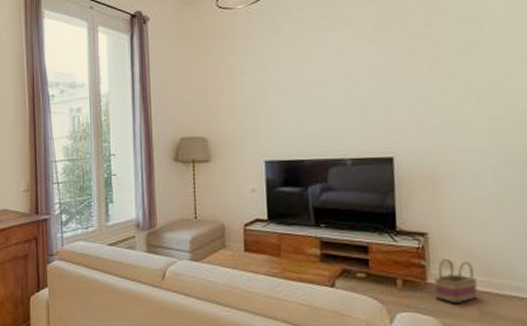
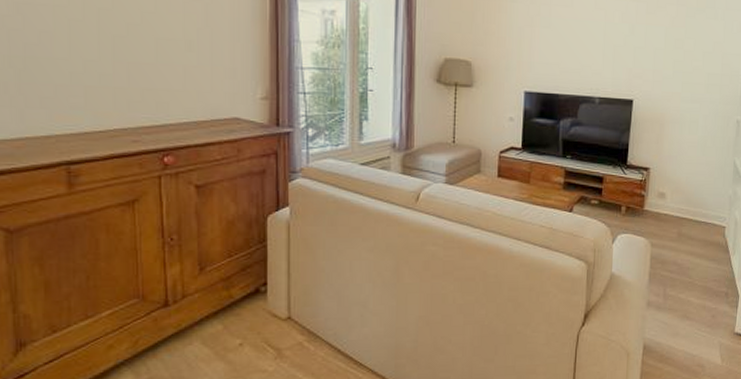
basket: present [434,259,478,303] -> none [648,190,680,226]

